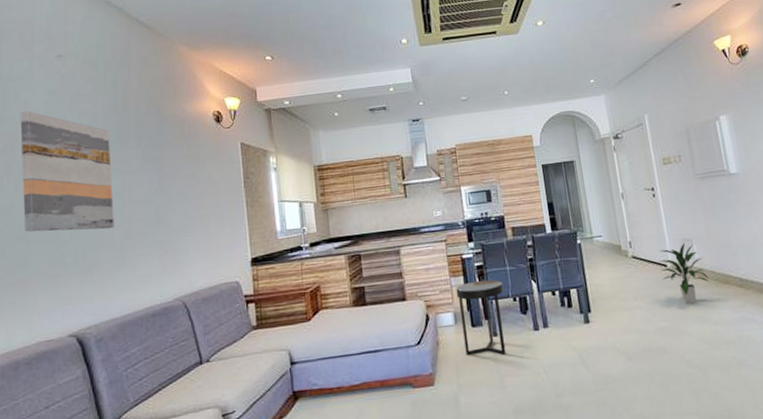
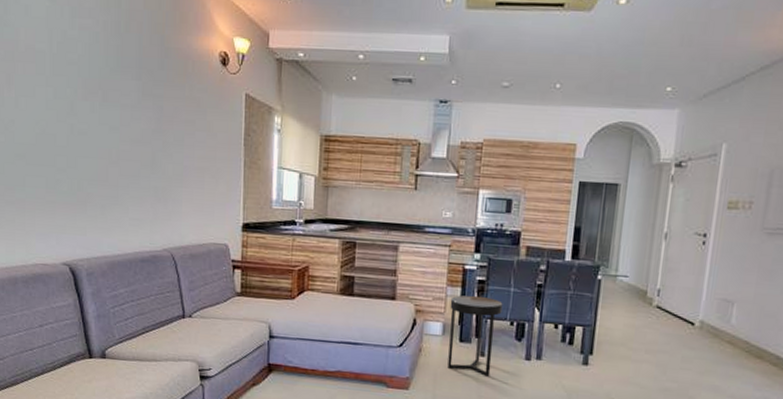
wall art: present [20,111,114,232] -> none [21,17,110,164]
indoor plant: present [659,243,709,304] -> none [684,304,740,372]

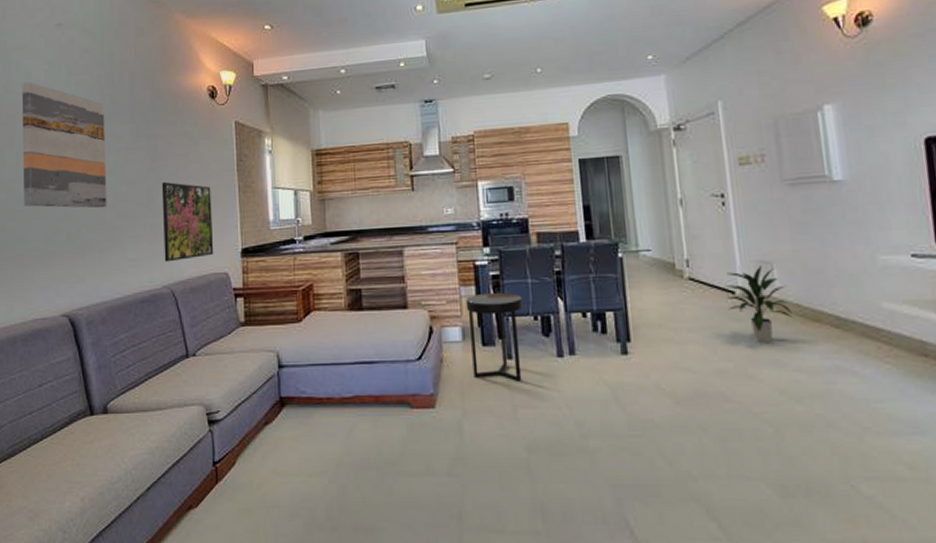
wall art: none [21,17,110,164] -> present [22,82,107,209]
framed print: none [166,146,217,227] -> present [161,181,214,262]
indoor plant: none [684,304,740,372] -> present [724,266,792,343]

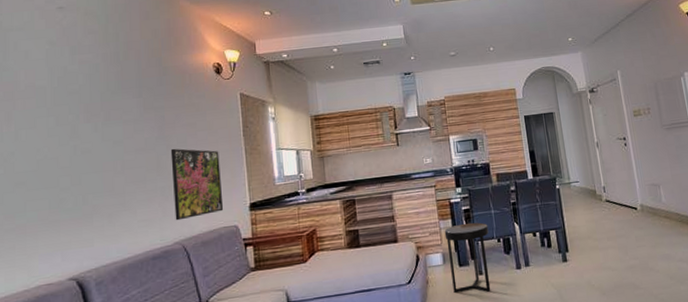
wall art: present [22,82,107,209] -> none [20,61,115,179]
indoor plant: present [724,266,792,343] -> none [630,188,675,244]

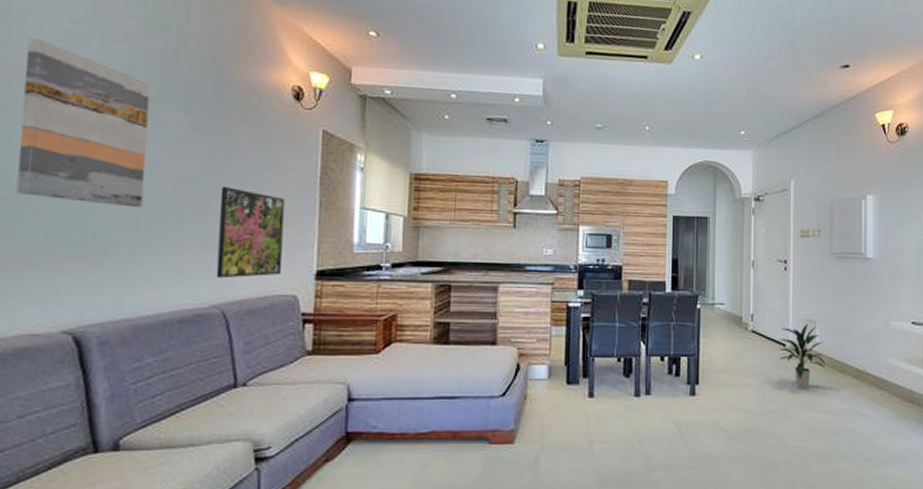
wall art: none [20,61,115,179] -> present [16,38,151,208]
side table: present [444,222,491,293] -> none [555,333,609,418]
indoor plant: none [630,188,675,244] -> present [778,324,825,389]

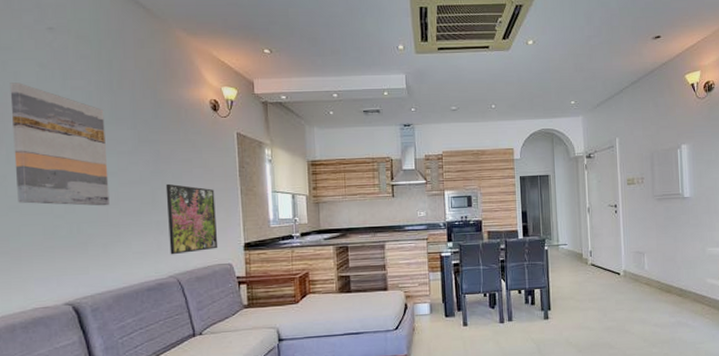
indoor plant: present [778,324,825,389] -> none [614,255,654,308]

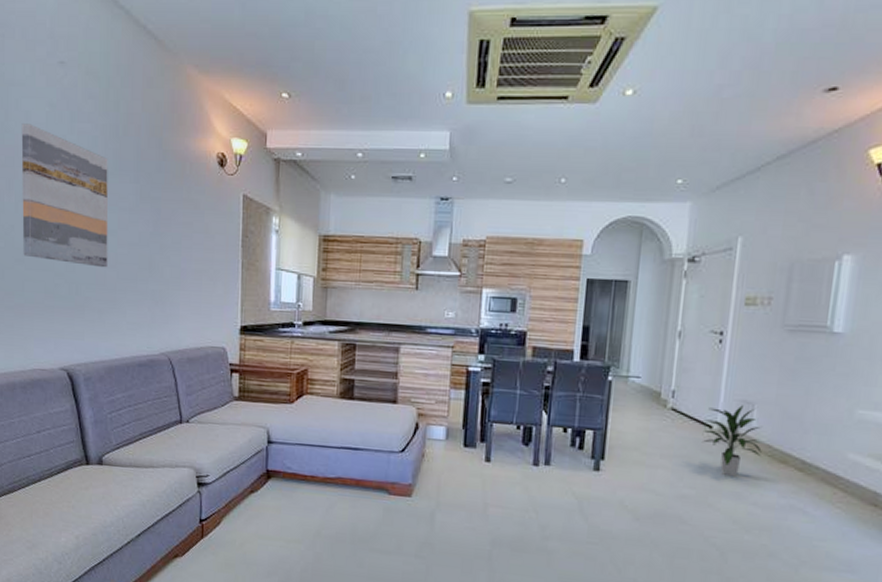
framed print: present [165,183,218,255] -> none [163,248,214,330]
indoor plant: none [614,255,654,308] -> present [701,405,762,477]

